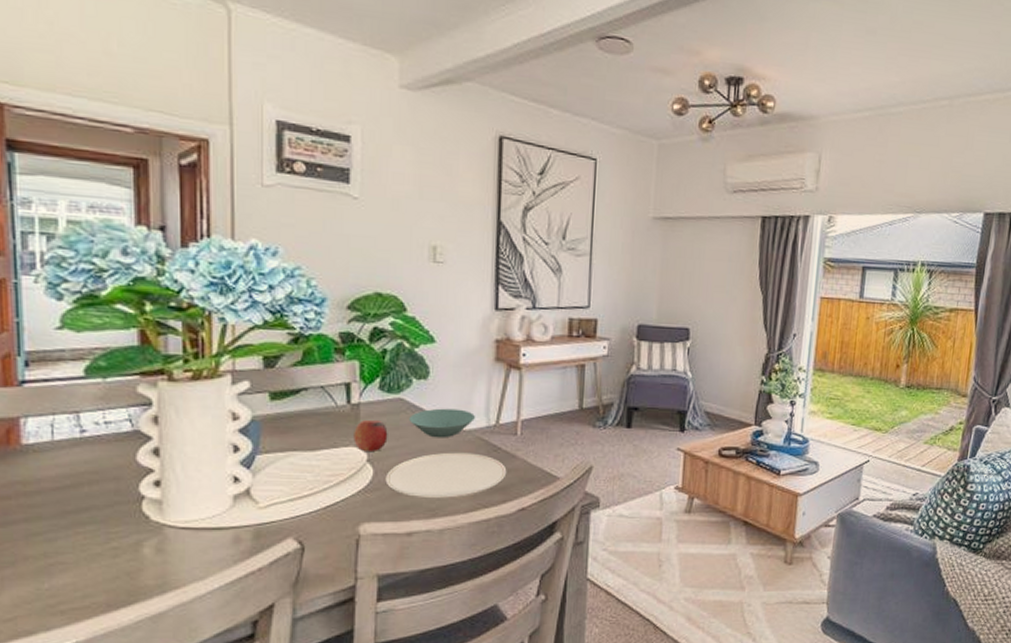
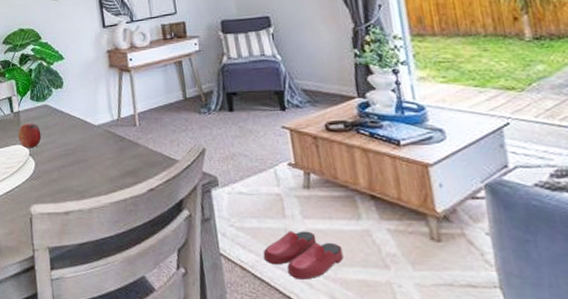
plate: present [385,452,507,499] -> none [43,143,134,183]
bowl: present [409,408,475,438] -> none [54,108,101,134]
slippers: none [631,555,708,602] -> present [263,231,344,280]

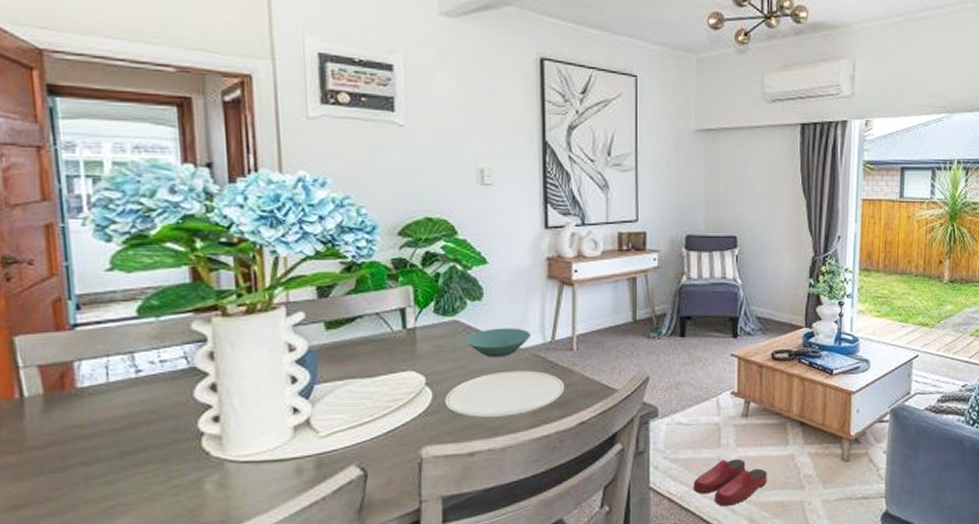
fruit: present [18,123,42,148] -> none [411,343,445,375]
plate: none [43,143,134,183] -> present [445,370,565,419]
bowl: none [54,108,101,134] -> present [466,328,530,358]

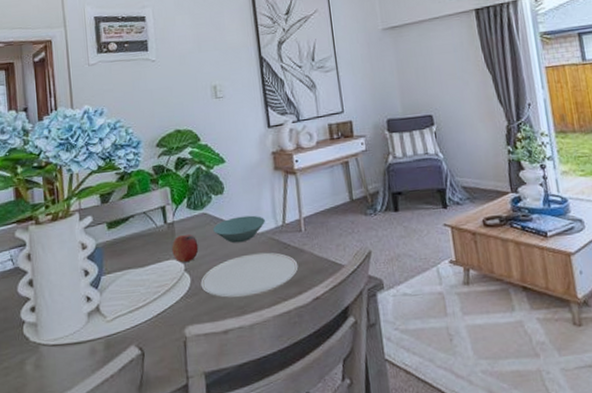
fruit: none [411,343,445,375] -> present [172,234,199,262]
slippers: present [693,459,767,506] -> none [426,327,500,377]

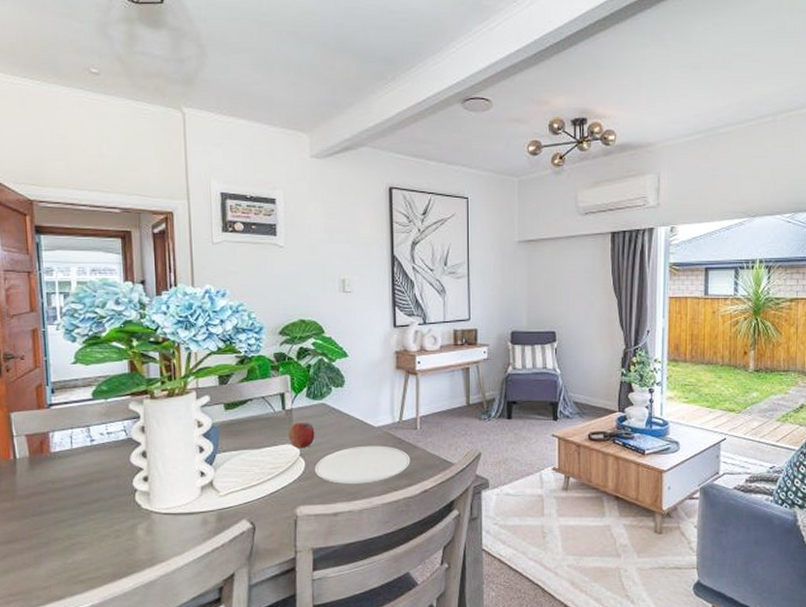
bowl: present [213,215,265,243] -> none [331,410,382,435]

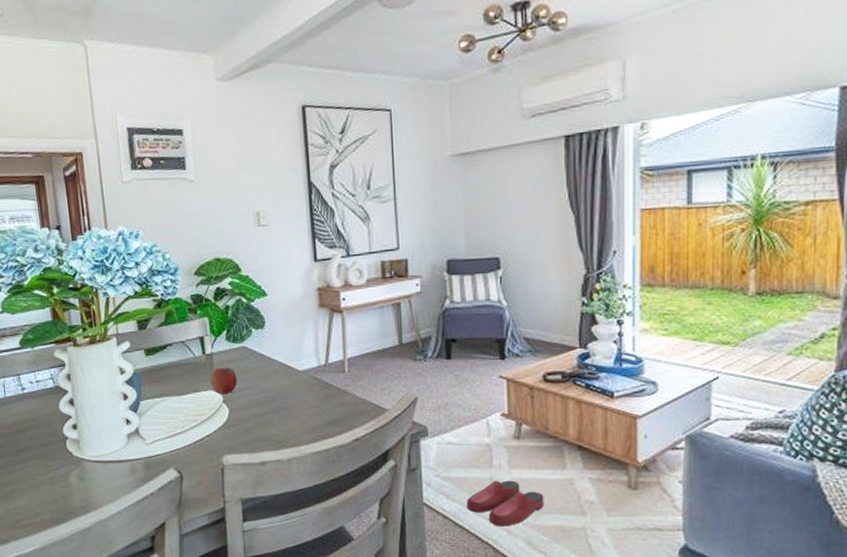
plate: present [315,445,411,485] -> none [239,390,340,433]
slippers: none [520,527,586,569] -> present [466,480,544,527]

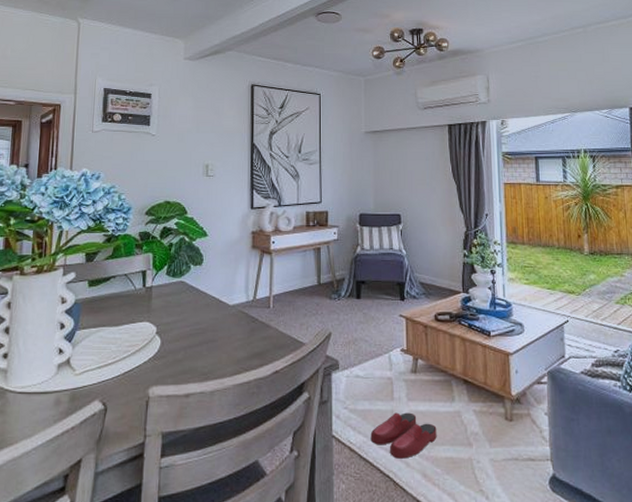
fruit: present [210,366,238,393] -> none [147,299,172,325]

